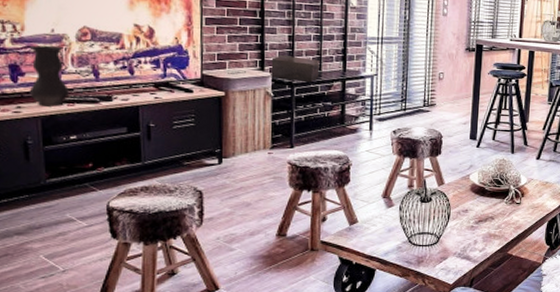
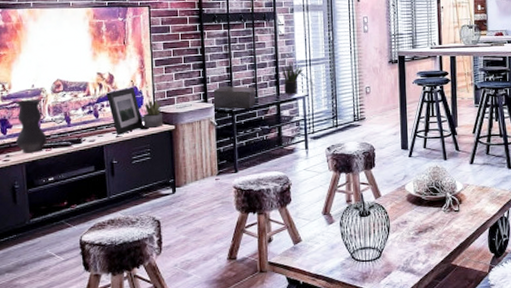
picture frame: none [145,45,189,97] -> present [106,88,144,136]
succulent plant: none [187,60,212,93] -> present [142,99,164,129]
potted plant: none [351,37,376,72] -> present [282,61,305,95]

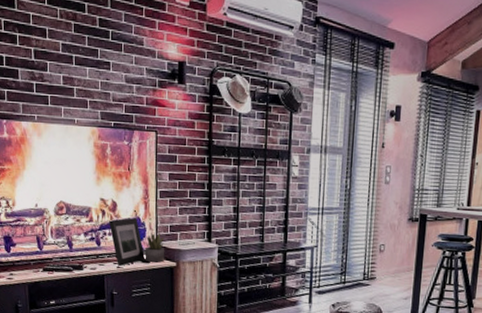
vase: present [15,98,47,153] -> none [19,218,49,274]
decorative box: present [213,86,256,109] -> none [217,227,262,254]
potted plant: present [282,61,305,95] -> none [292,207,316,244]

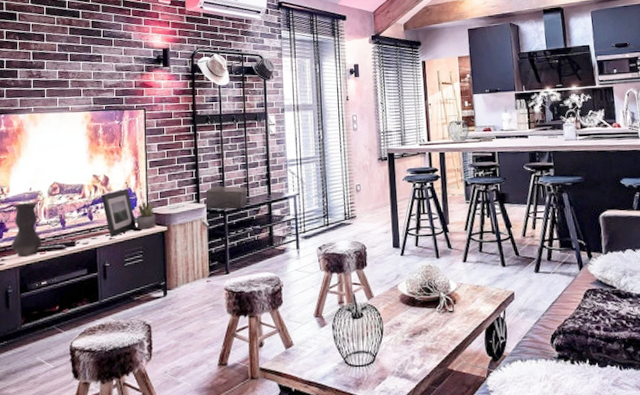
vase: none [19,218,49,274] -> present [12,201,42,257]
decorative box: none [217,227,262,254] -> present [205,186,248,209]

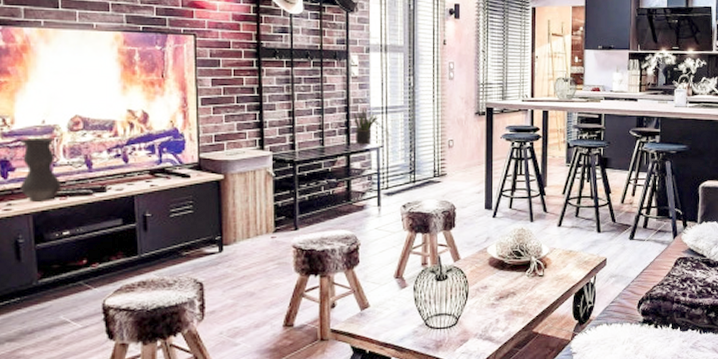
picture frame: present [101,189,137,238] -> none [139,129,186,185]
succulent plant: present [135,200,156,231] -> none [183,143,210,178]
decorative box: present [205,186,248,209] -> none [271,132,322,159]
potted plant: none [273,160,296,194] -> present [354,108,380,145]

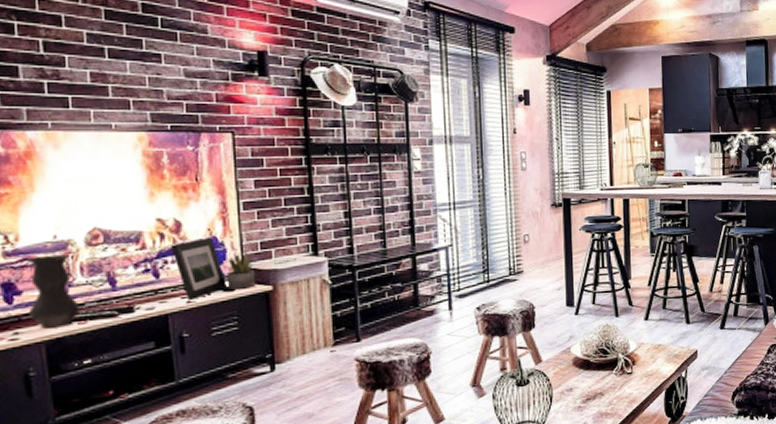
picture frame: none [139,129,186,185] -> present [171,238,228,301]
succulent plant: none [183,143,210,178] -> present [224,252,256,291]
potted plant: present [354,108,380,145] -> none [419,204,448,245]

